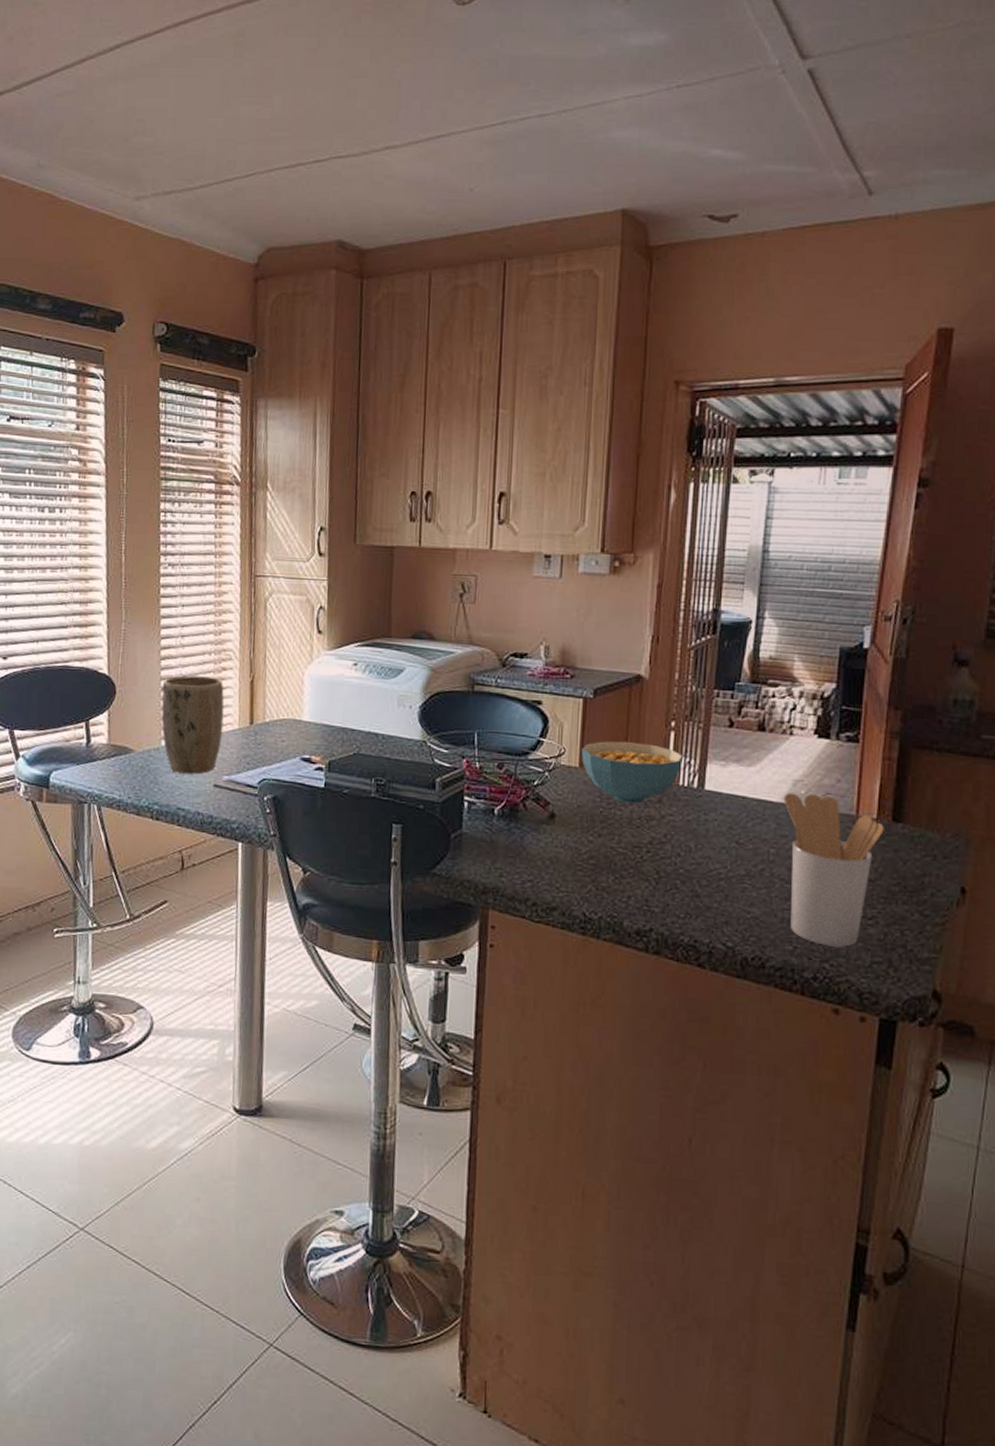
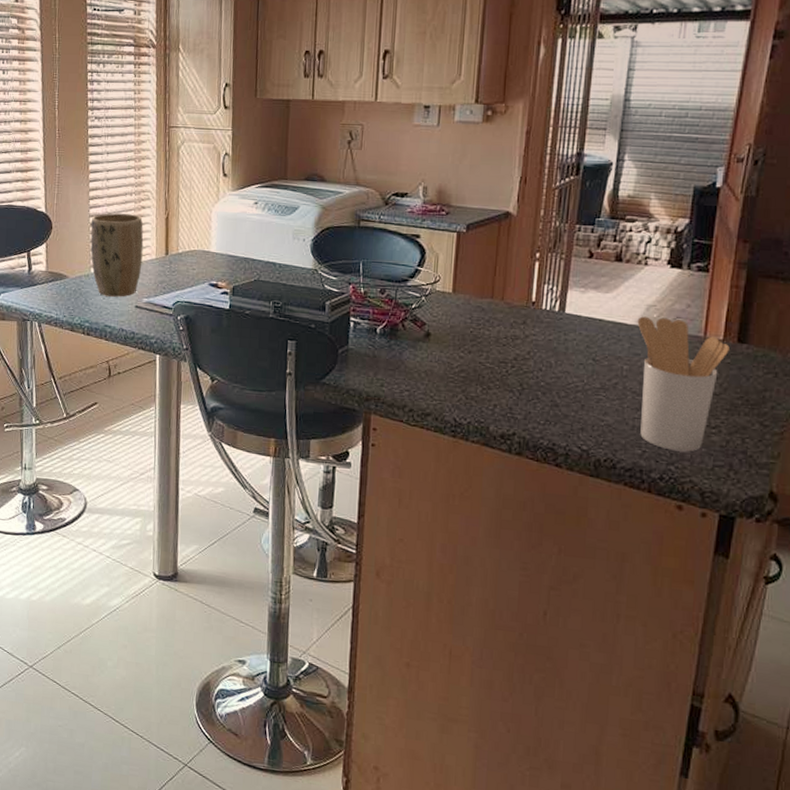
cereal bowl: present [582,741,684,804] -> none [455,270,547,325]

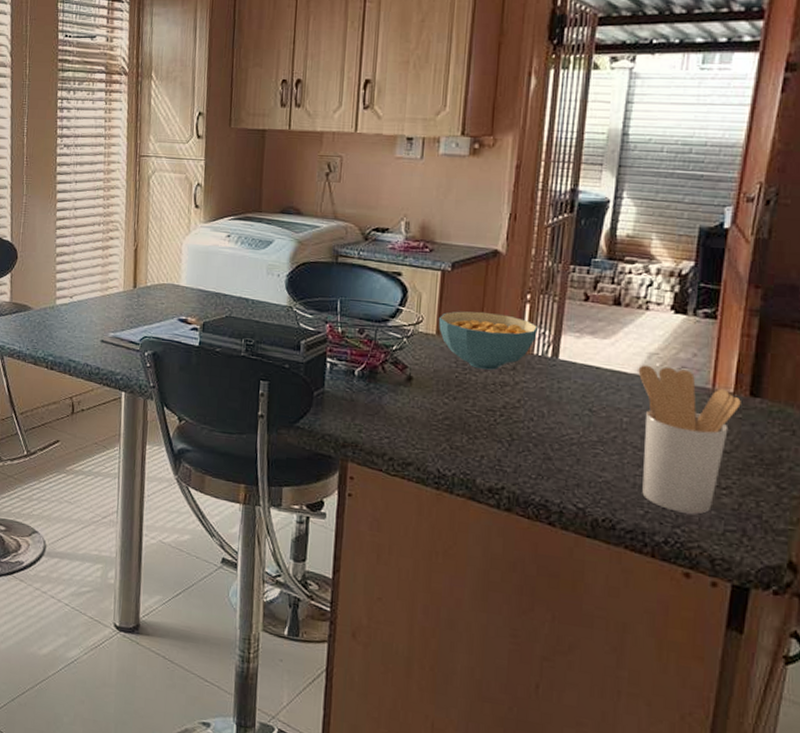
plant pot: present [90,213,144,297] -> none [56,243,111,331]
cereal bowl: none [455,270,547,325] -> present [439,311,539,370]

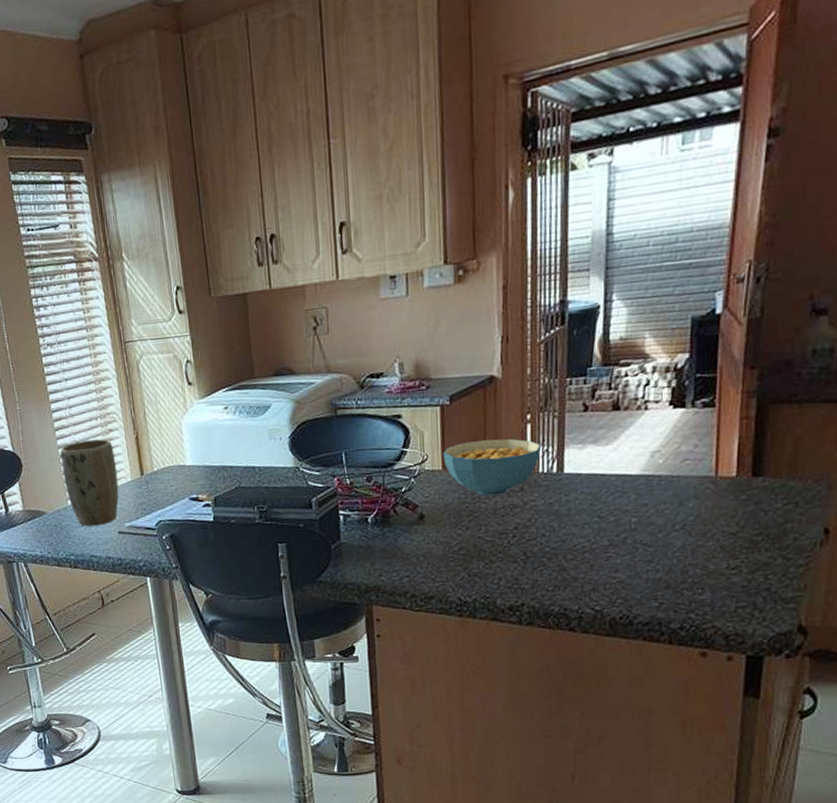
plant pot: none [56,243,111,331] -> present [60,439,119,527]
utensil holder: present [638,365,741,514] -> none [642,462,744,598]

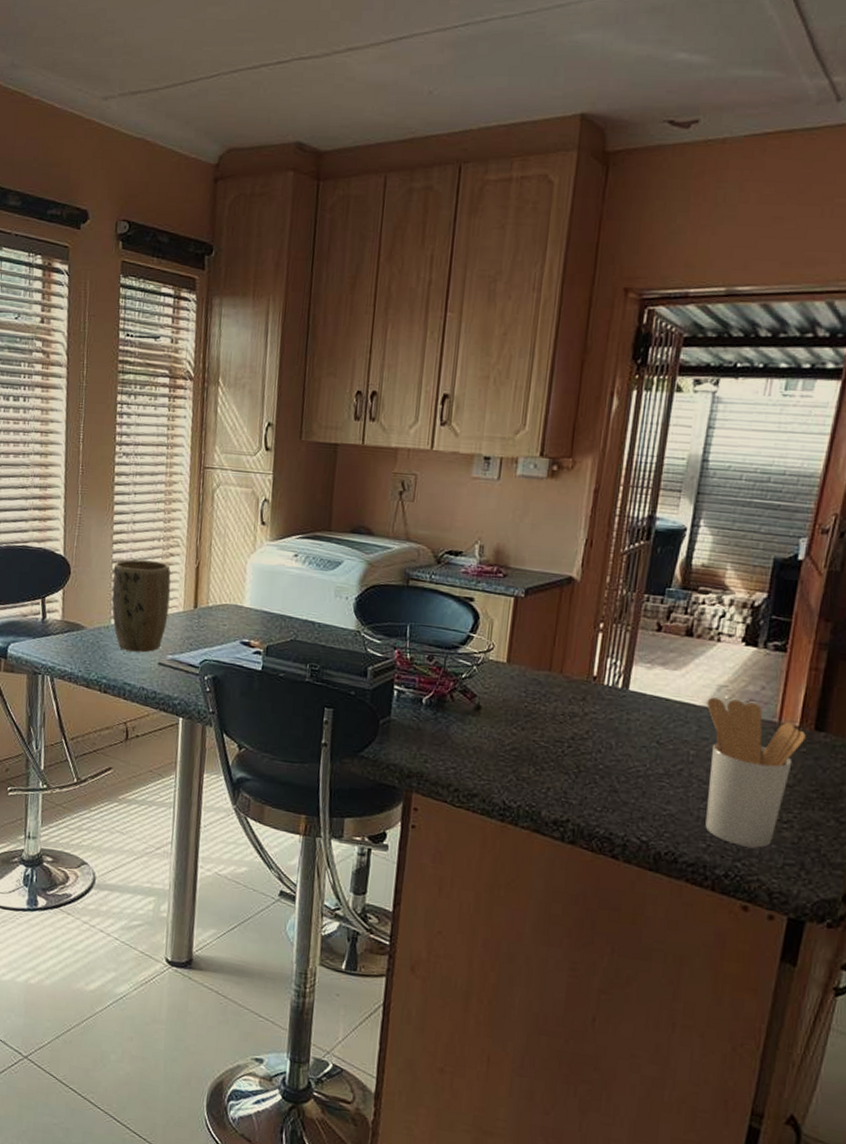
cereal bowl: present [444,438,542,496] -> none [510,639,610,701]
utensil holder: none [642,462,744,598] -> present [705,697,806,848]

